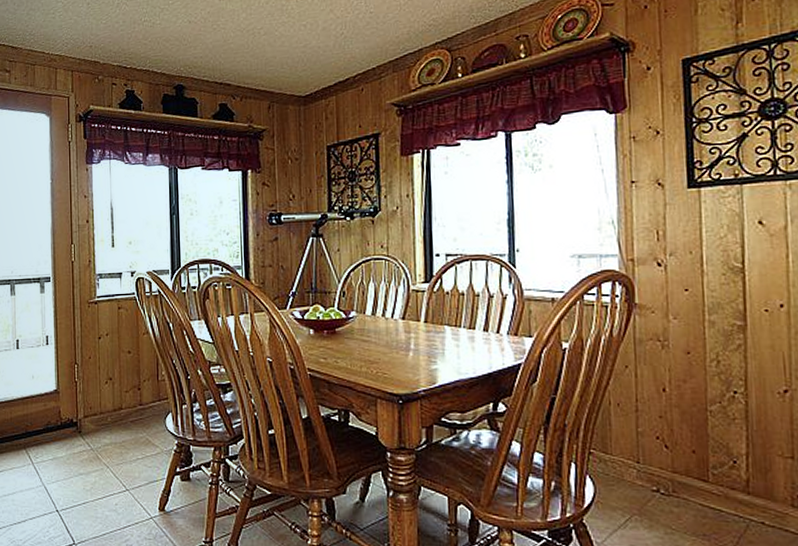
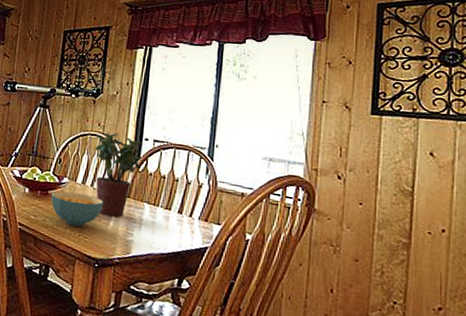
cereal bowl: none [339,326,400,363] -> present [51,191,104,227]
potted plant: none [380,253,438,345] -> present [95,132,144,217]

